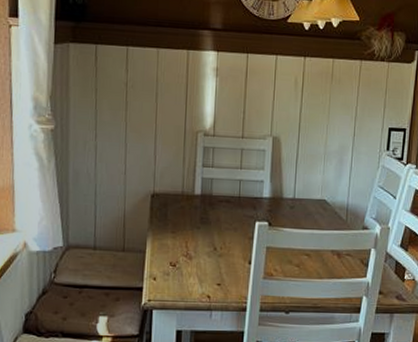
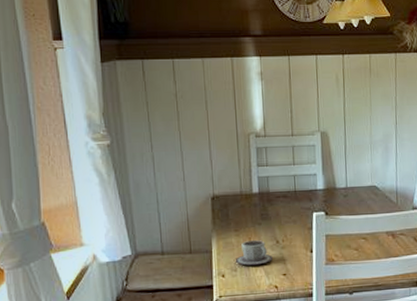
cup: none [170,244,208,271] -> present [236,239,273,266]

